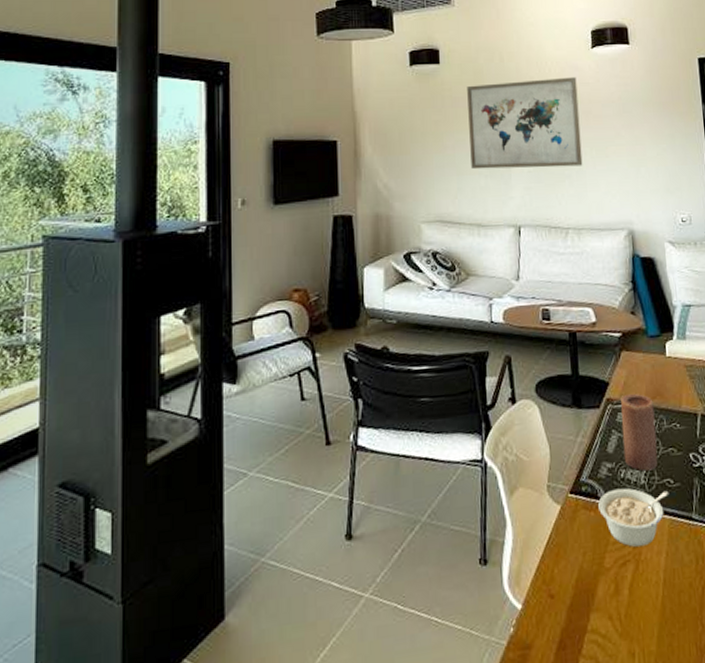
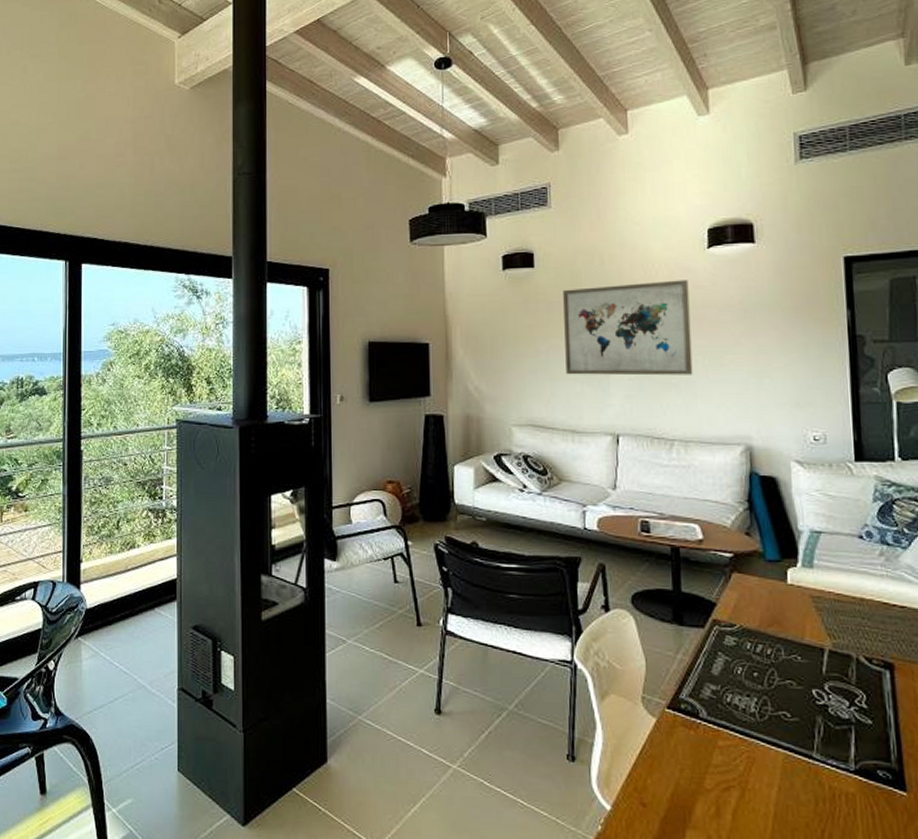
legume: present [598,488,669,548] -> none [699,712,785,776]
candle: present [621,393,658,472] -> none [729,617,773,700]

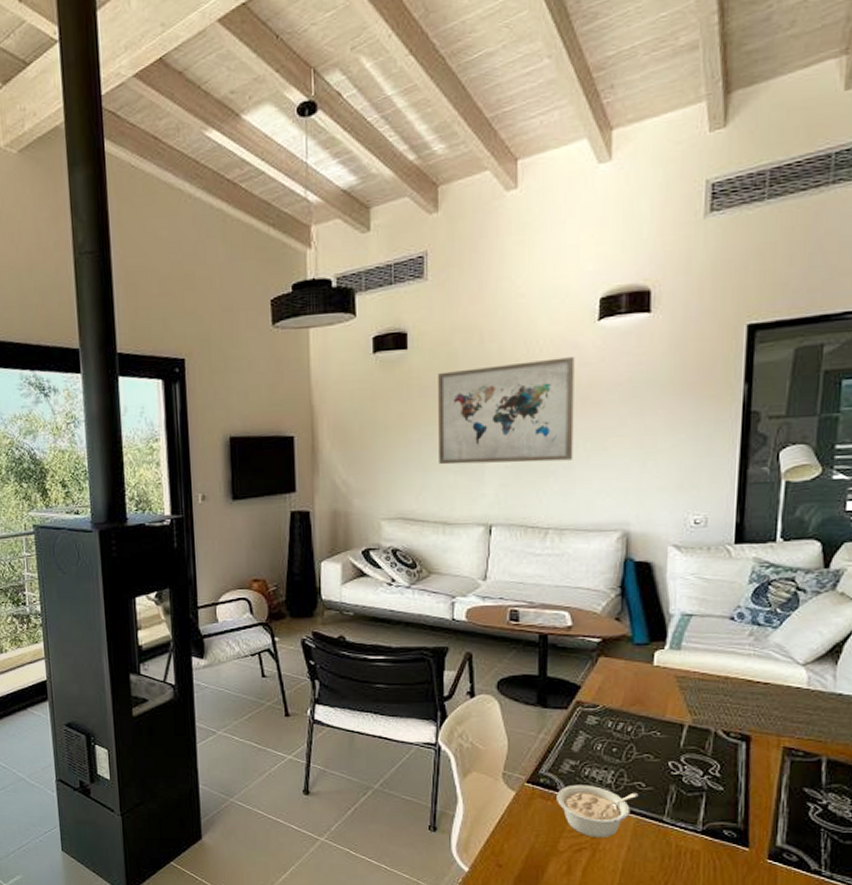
legume: none [699,712,785,776] -> present [557,784,639,839]

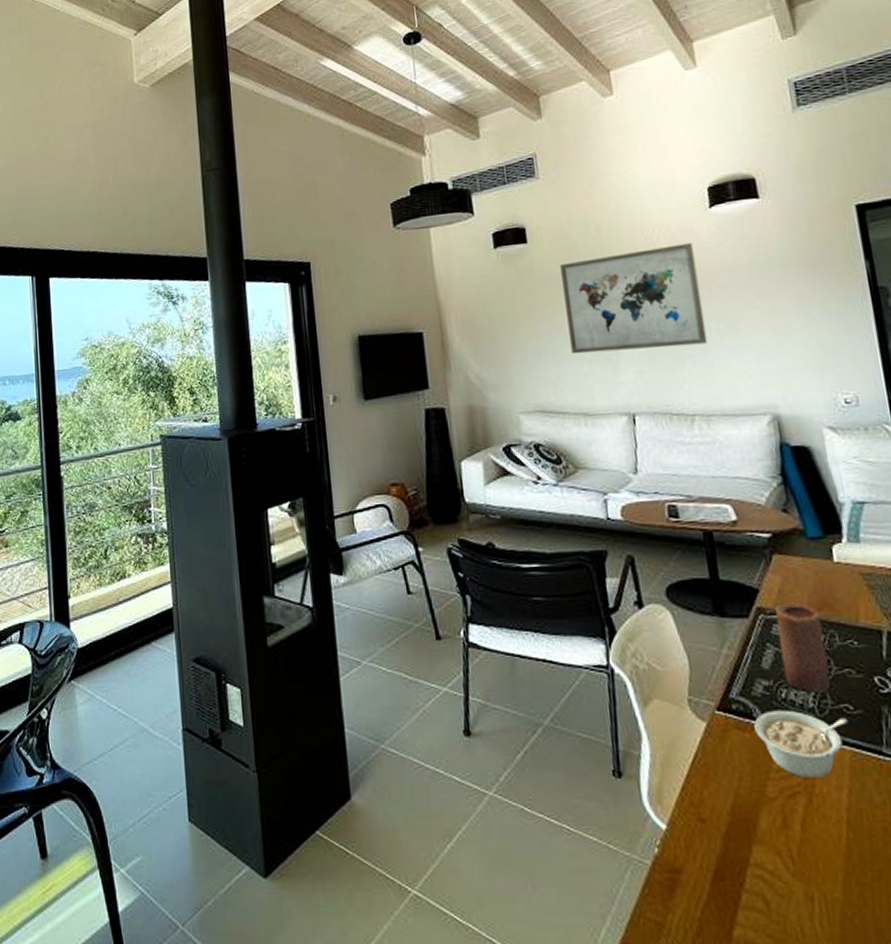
candle: none [590,698,632,772] -> present [775,603,831,693]

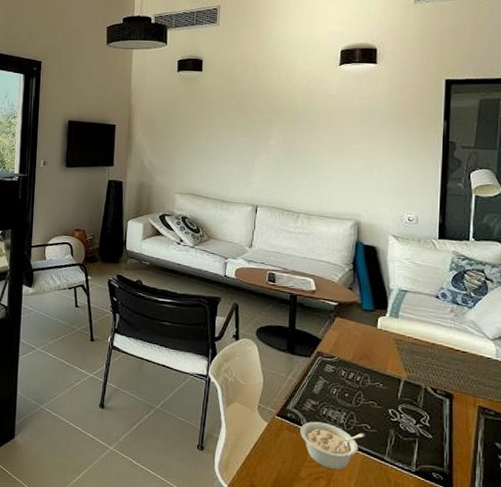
wall art: present [560,243,708,355] -> none [221,89,322,164]
candle: present [775,603,831,693] -> none [327,351,360,415]

